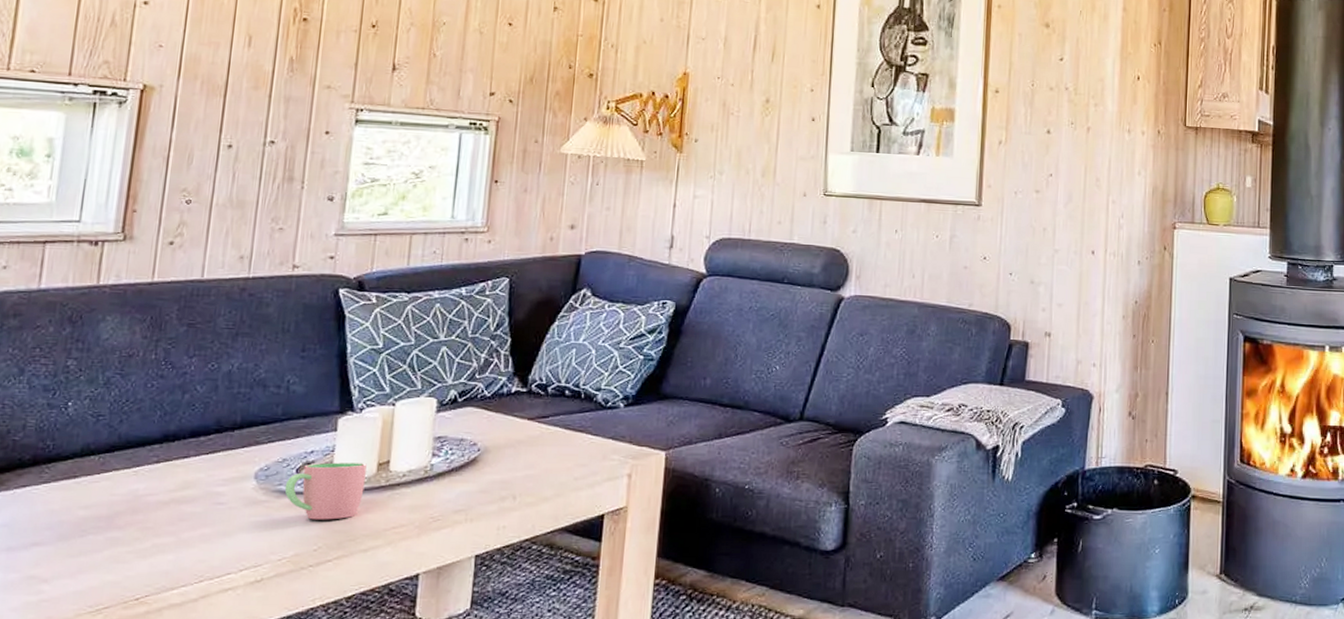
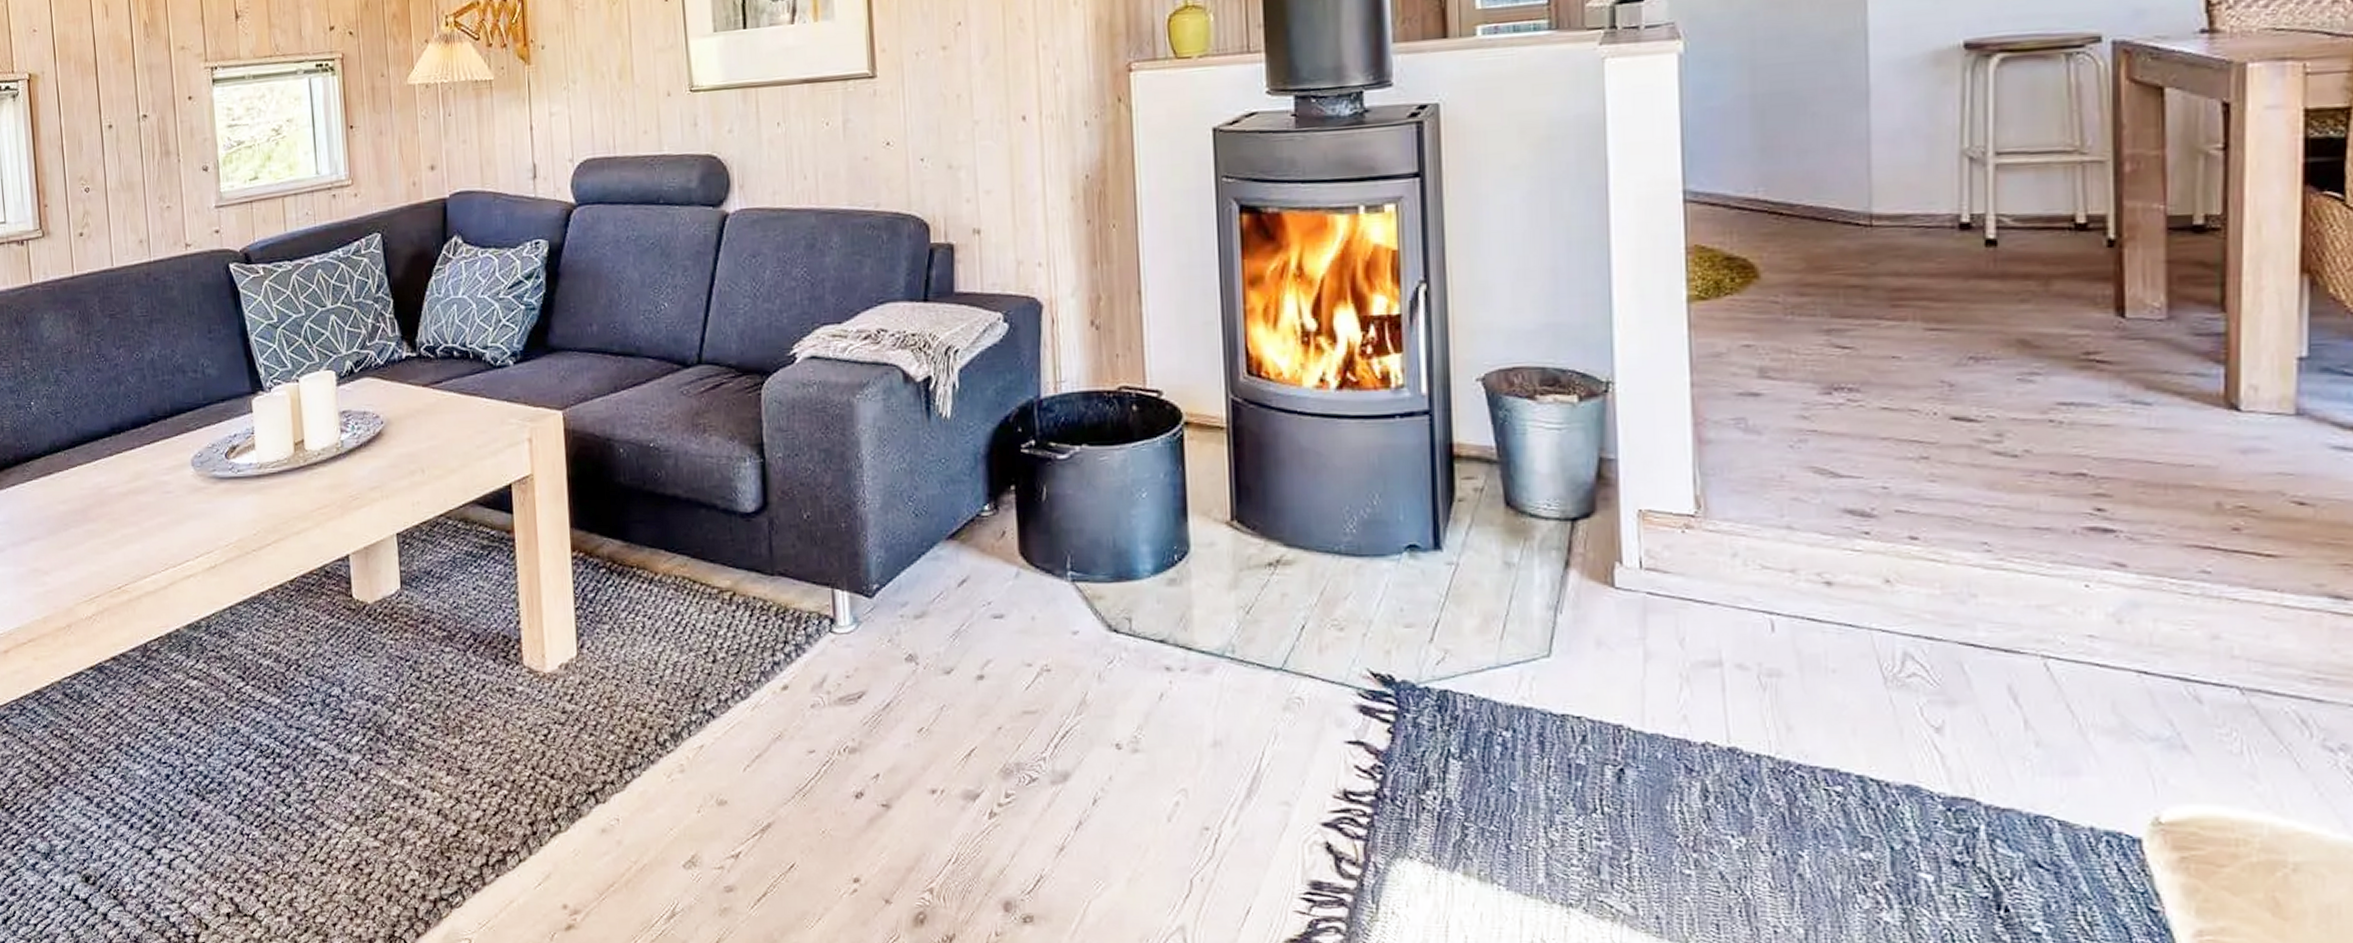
cup: present [284,462,367,520] -> none [218,444,287,504]

